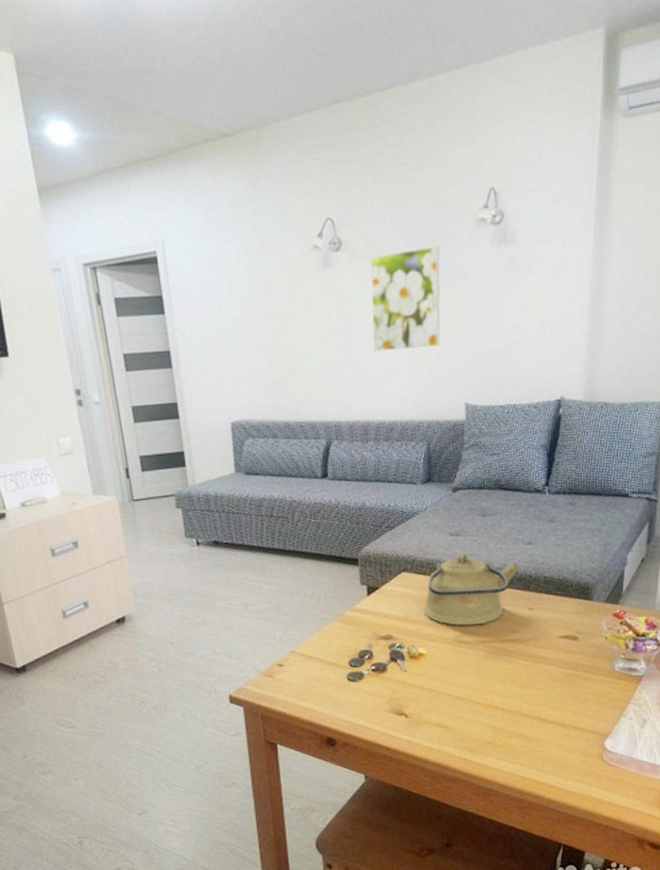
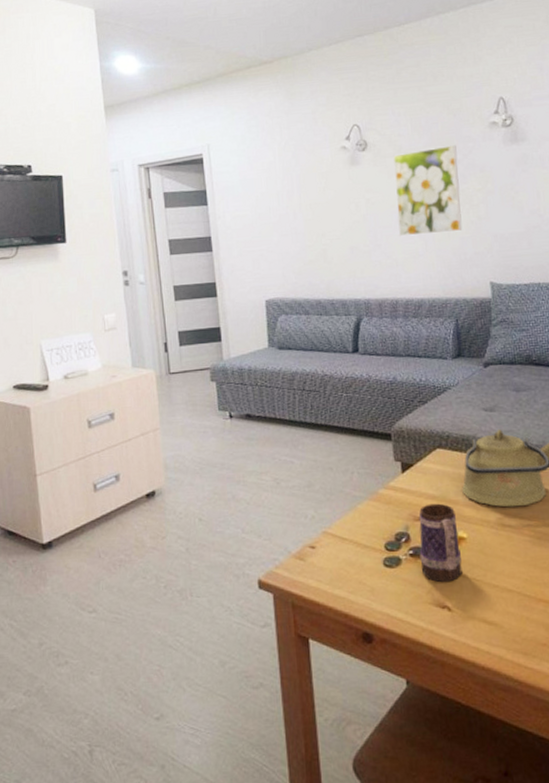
mug: none [381,623,421,694] -> present [418,503,463,583]

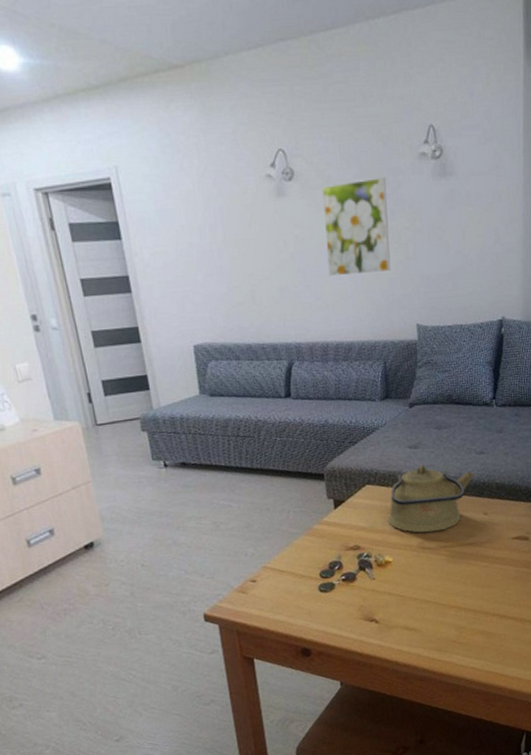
mug: present [418,503,463,583] -> none [350,533,388,601]

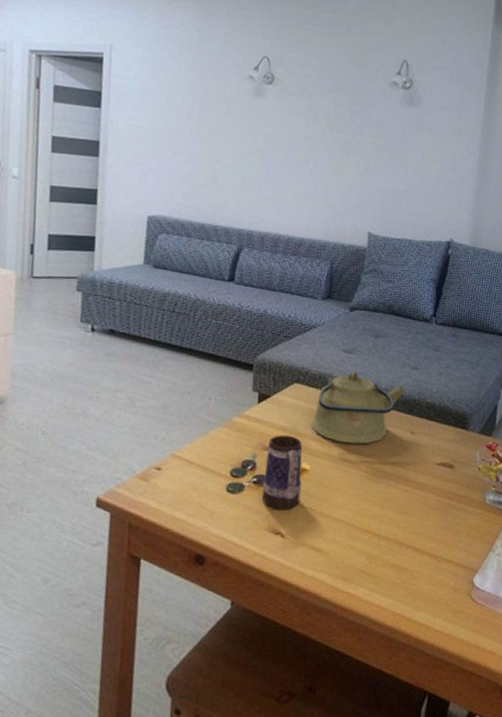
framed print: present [321,177,391,277] -> none [291,94,358,179]
mug: none [350,533,388,601] -> present [261,435,303,511]

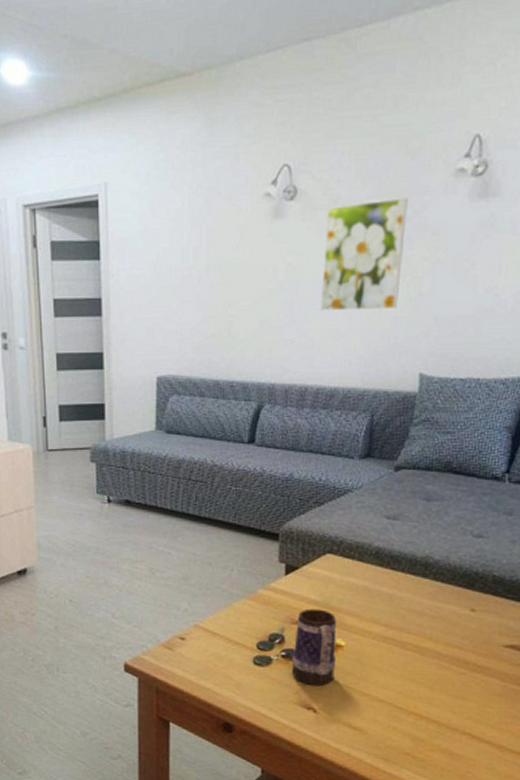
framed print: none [291,94,358,179] -> present [321,198,408,312]
kettle: present [312,371,406,444] -> none [347,540,465,621]

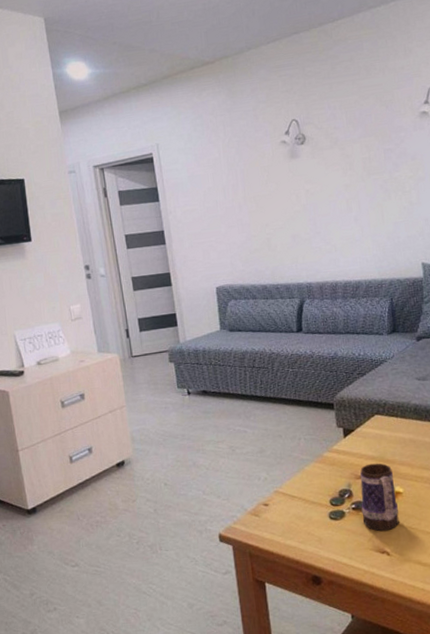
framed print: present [321,198,408,312] -> none [330,135,396,224]

